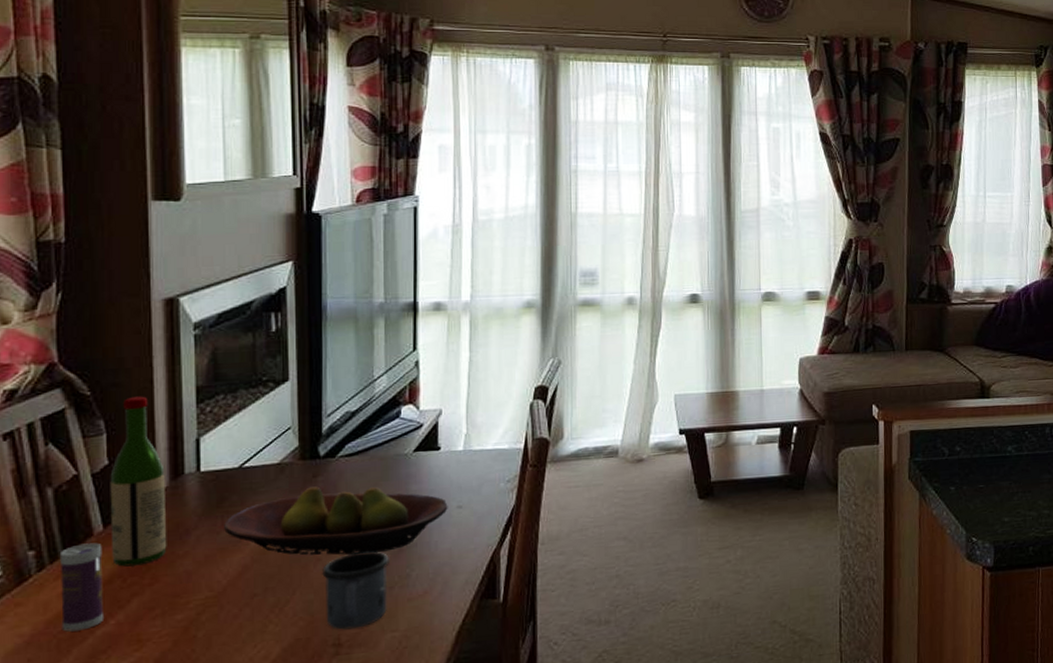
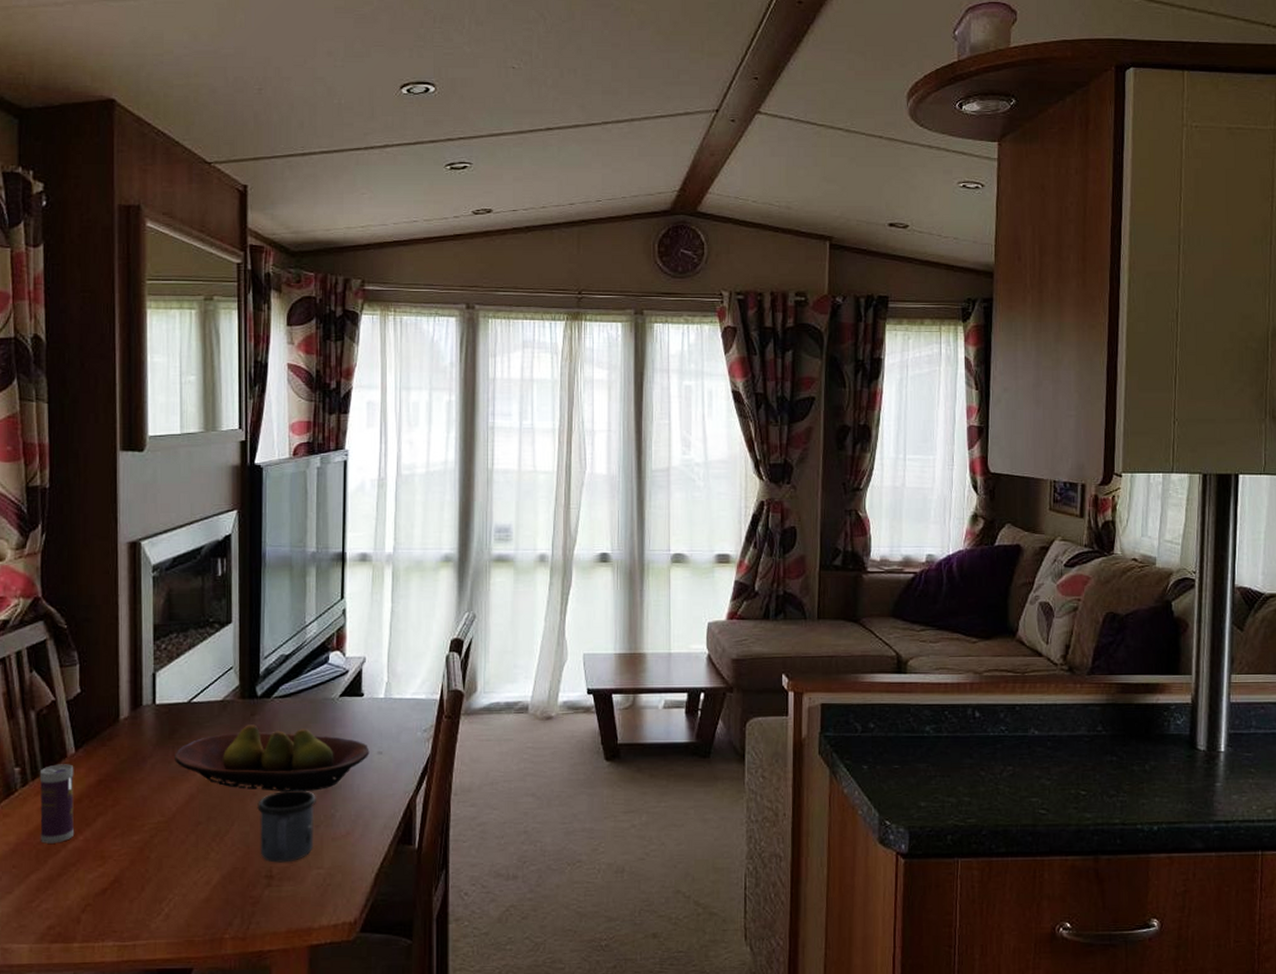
wine bottle: present [110,396,167,567] -> none [81,631,127,788]

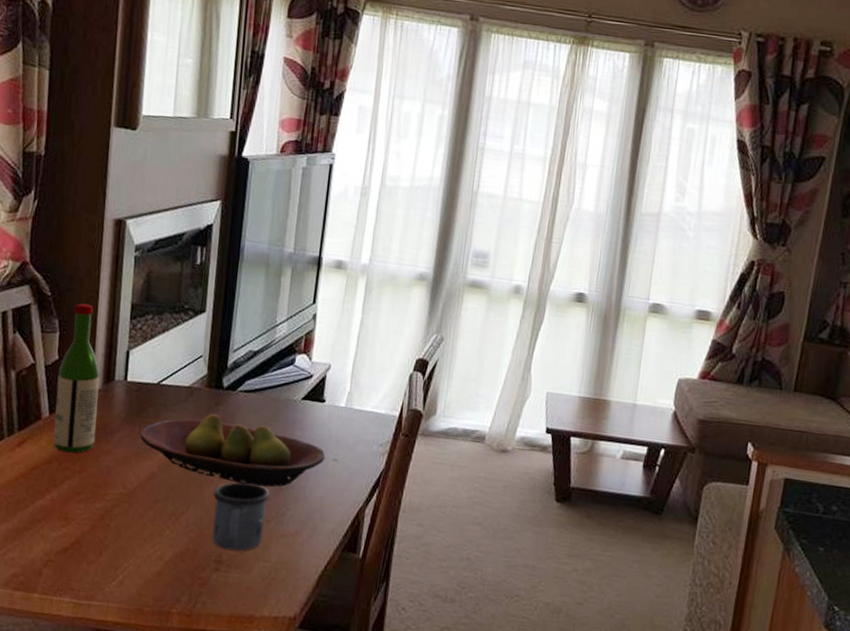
beverage can: present [39,764,75,844] -> none [11,424,47,499]
wine bottle: none [81,631,127,788] -> present [53,303,100,453]

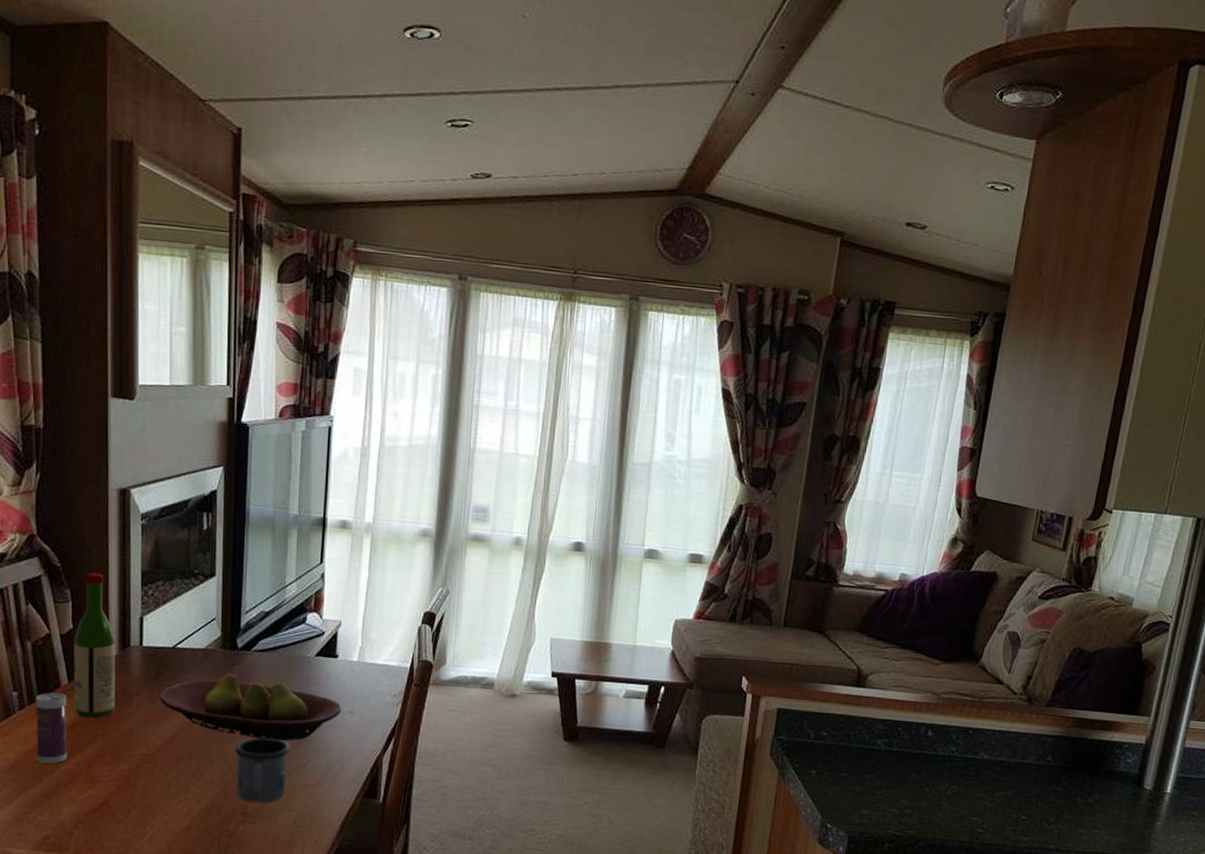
beverage can: none [11,424,47,499] -> present [35,692,68,764]

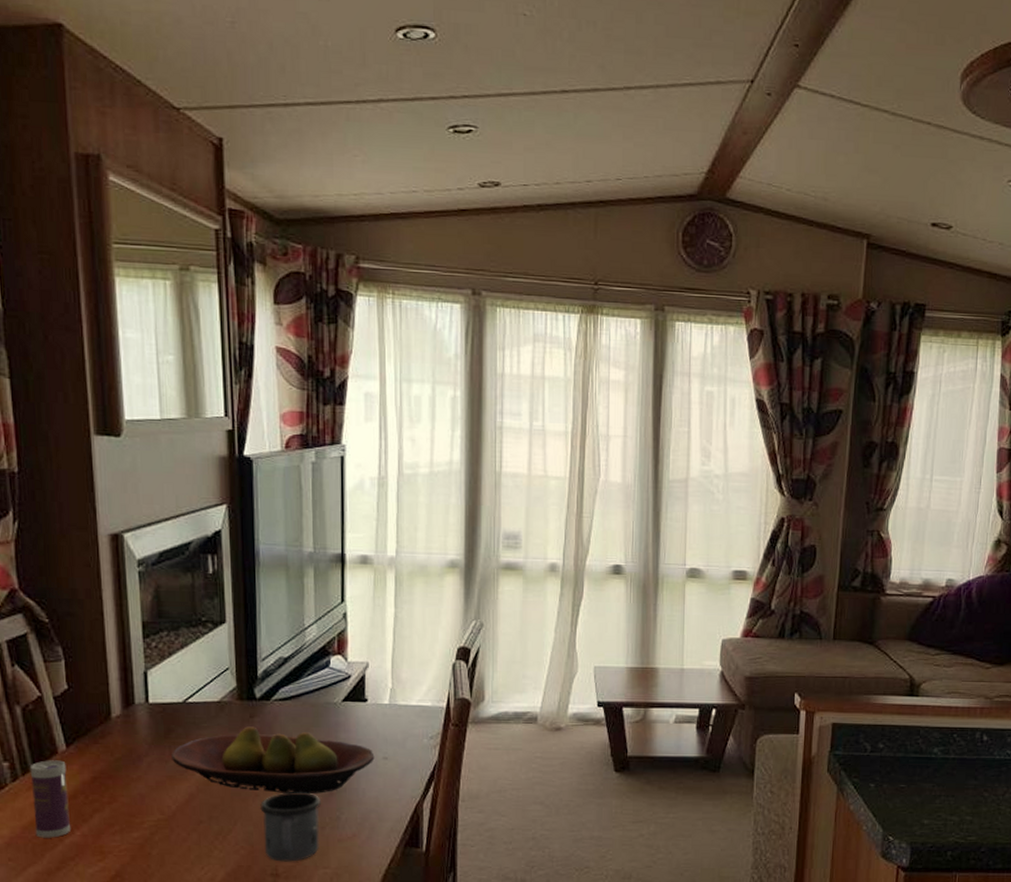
wine bottle: present [73,572,116,718] -> none [69,627,122,785]

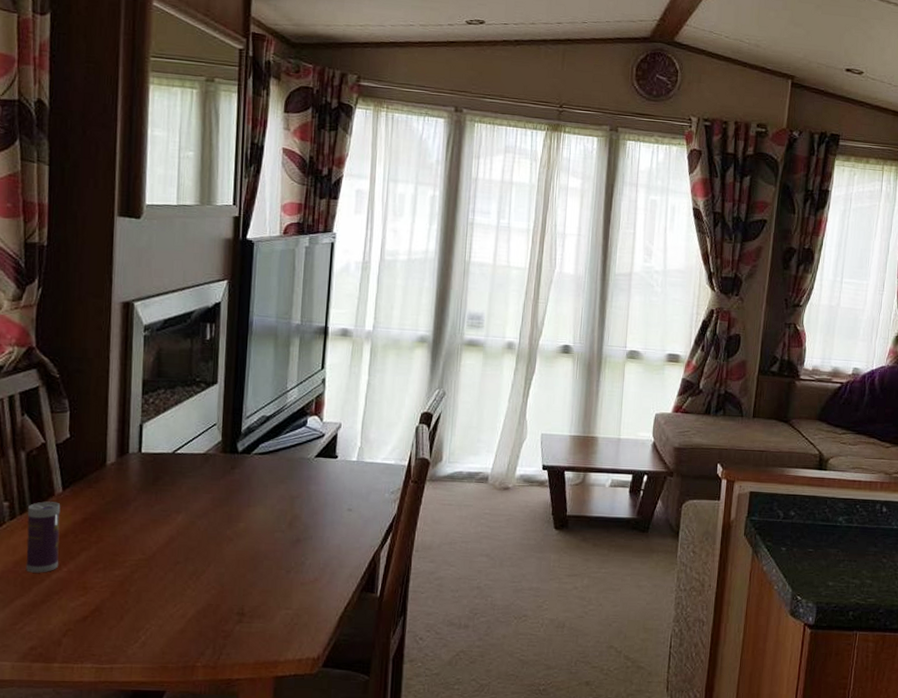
fruit bowl: present [172,726,375,794] -> none [157,477,340,540]
mug: present [260,792,321,862] -> none [233,538,288,602]

